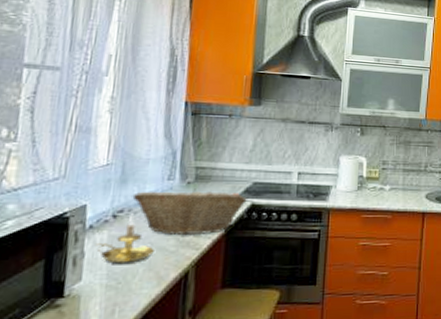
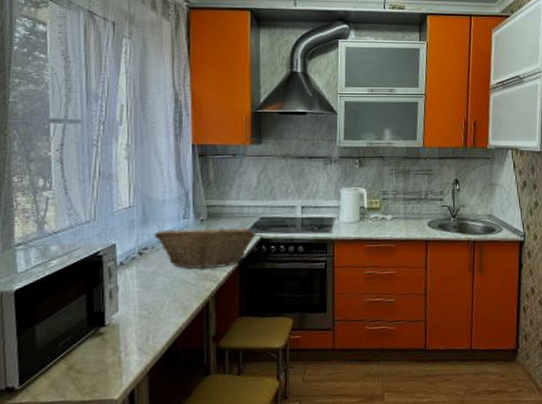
candle holder: present [95,214,154,264] -> none [126,250,177,296]

